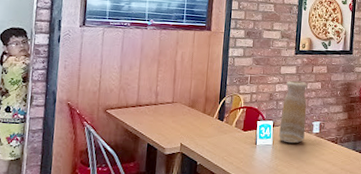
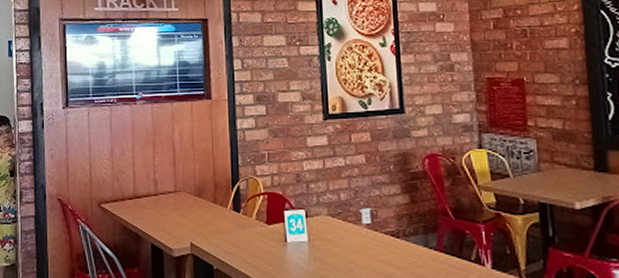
vase: present [279,80,308,144] -> none [315,154,351,240]

